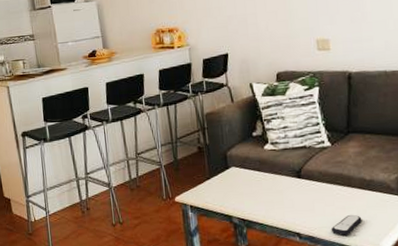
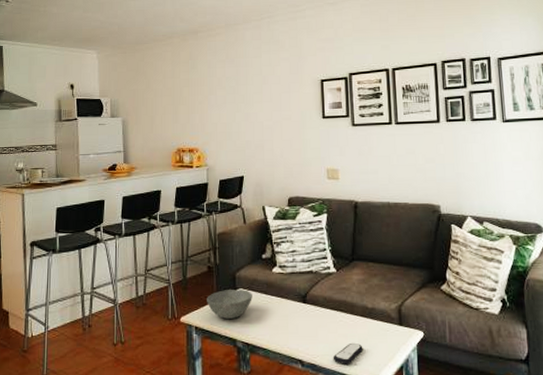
bowl: none [199,168,246,198] -> present [207,290,252,320]

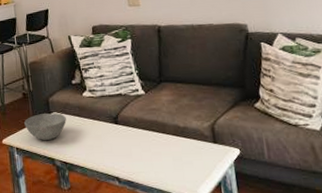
remote control: present [333,342,363,364] -> none [148,160,179,181]

